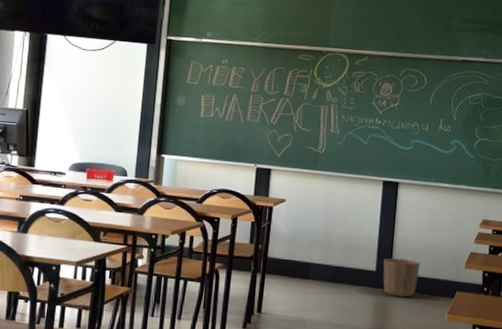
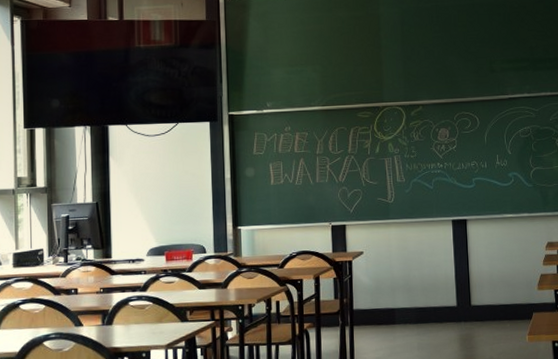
waste basket: present [383,258,420,298] -> none [462,290,497,328]

